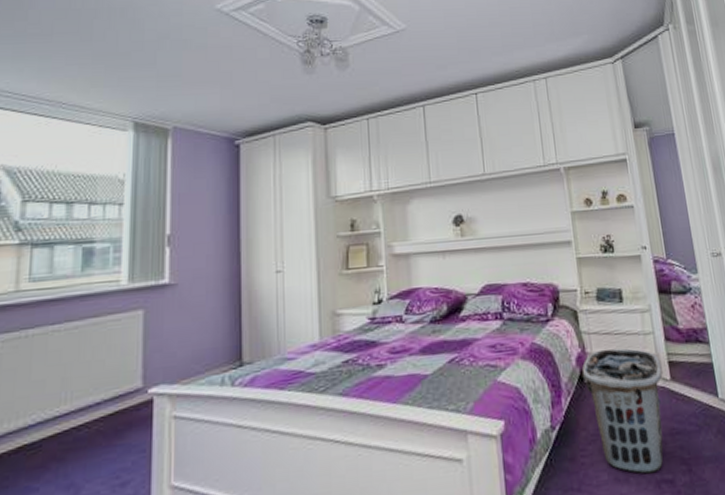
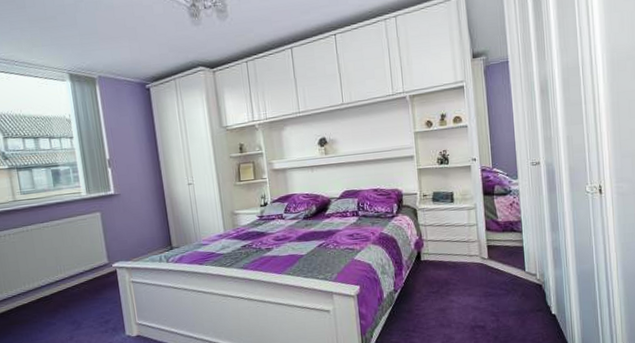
clothes hamper: present [582,348,663,474] -> none [418,236,482,322]

